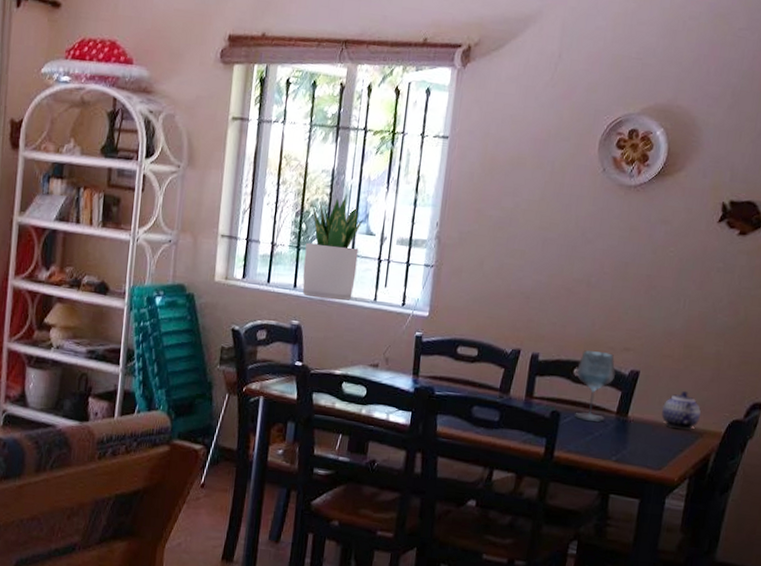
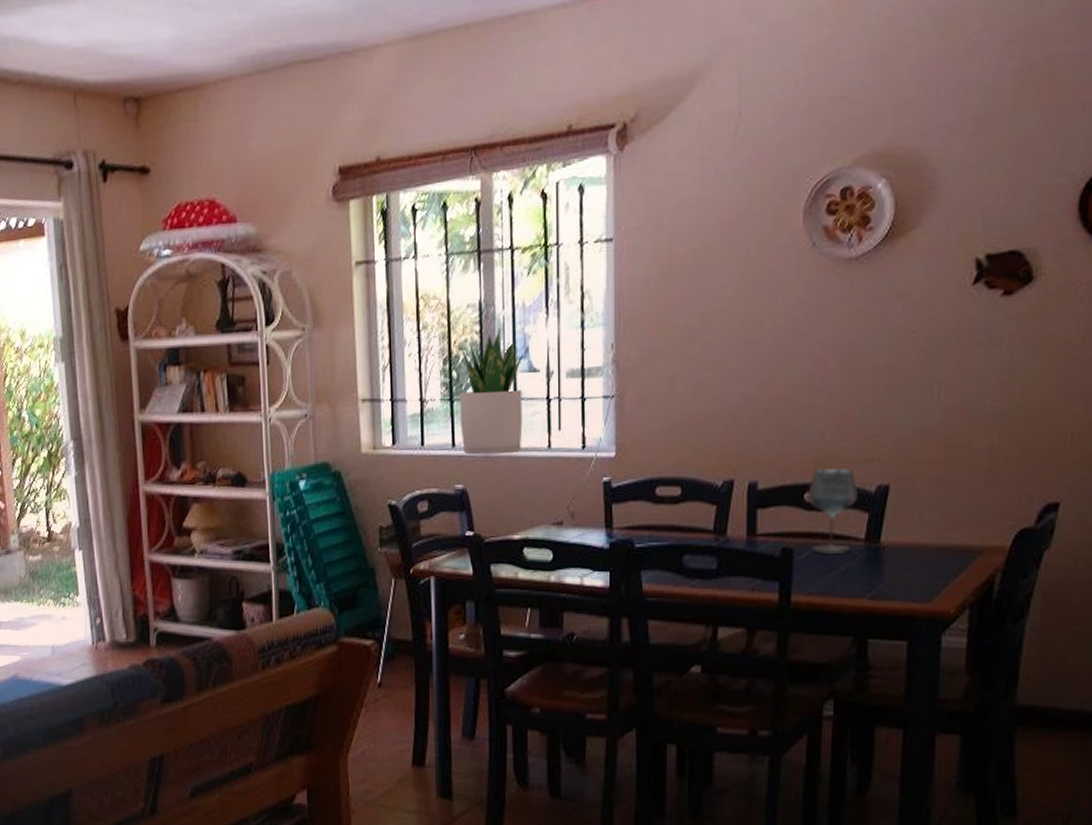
teapot: present [661,390,701,430] -> none [924,500,976,550]

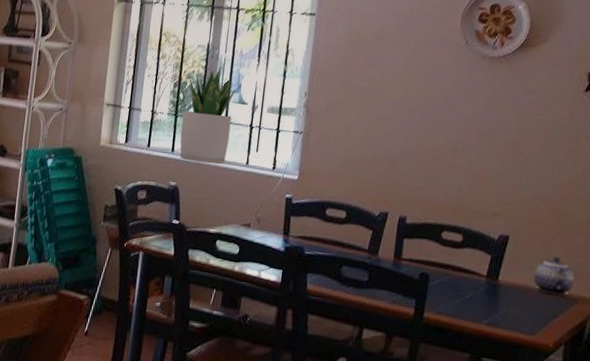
wine glass: present [808,468,858,554] -> none [444,214,484,285]
teapot: none [924,500,976,550] -> present [533,256,575,296]

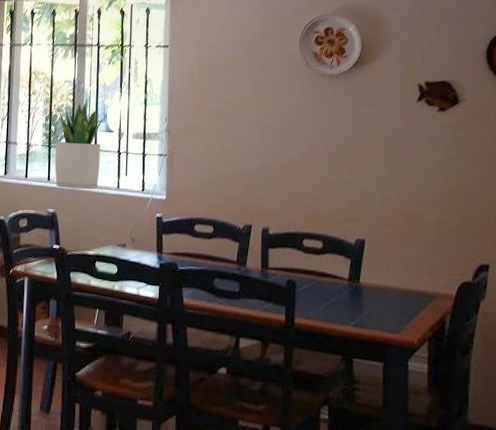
teapot: present [533,256,575,296] -> none [392,256,429,294]

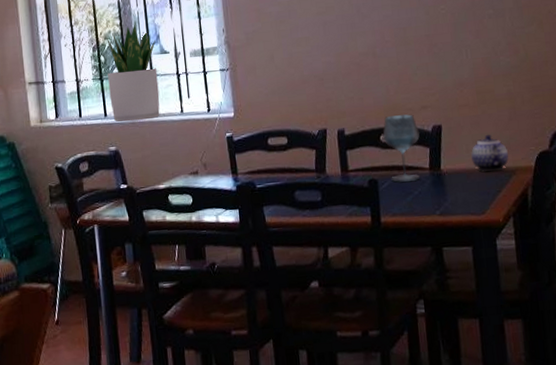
wine glass: none [306,223,342,289] -> present [383,114,421,182]
teapot: none [392,256,429,294] -> present [471,134,509,172]

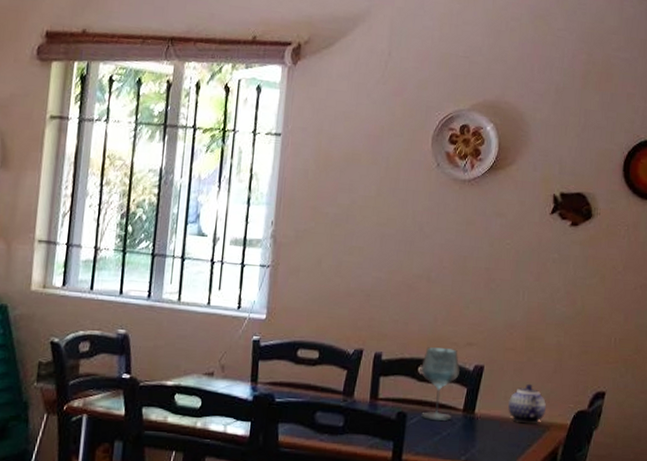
planter: present [105,20,160,123] -> none [129,193,194,306]

